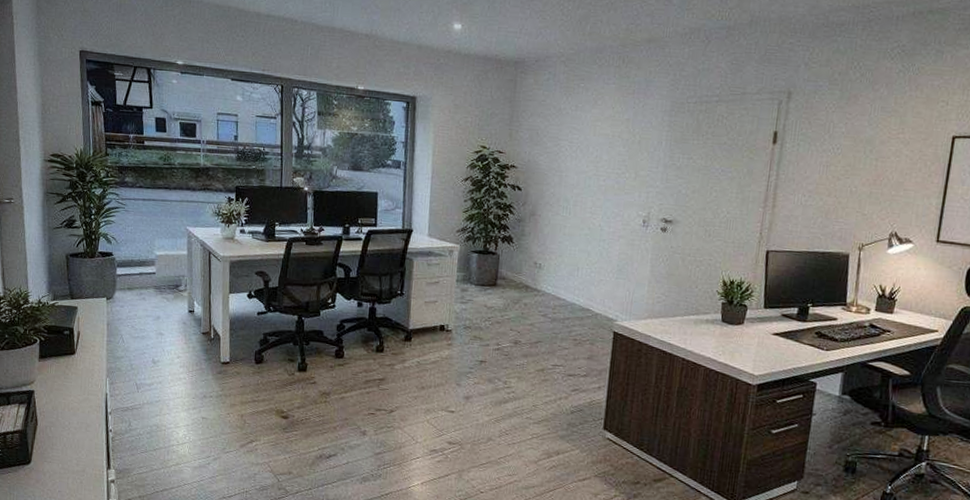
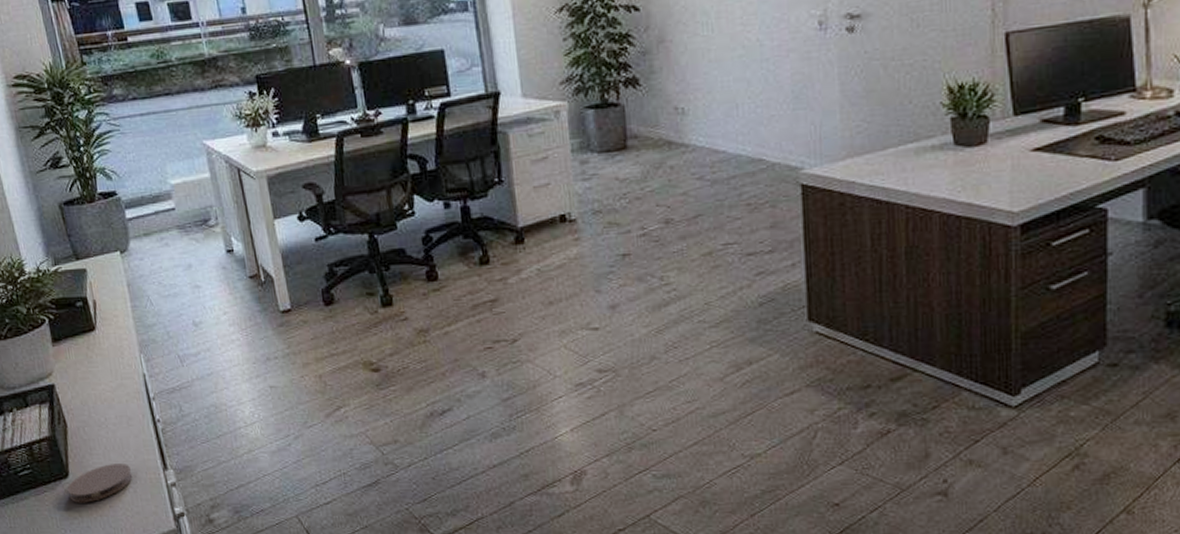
coaster: none [27,458,82,486] -> present [67,464,133,503]

